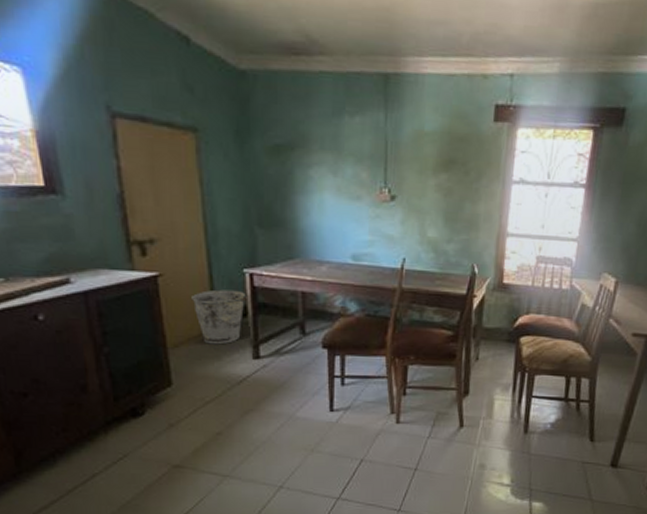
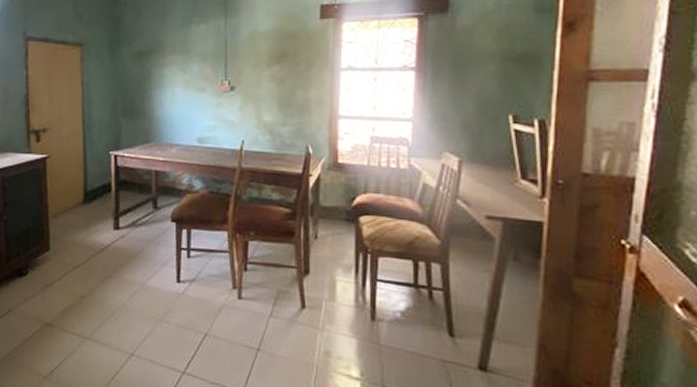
bucket: present [191,289,249,345] -> none [69,168,113,216]

